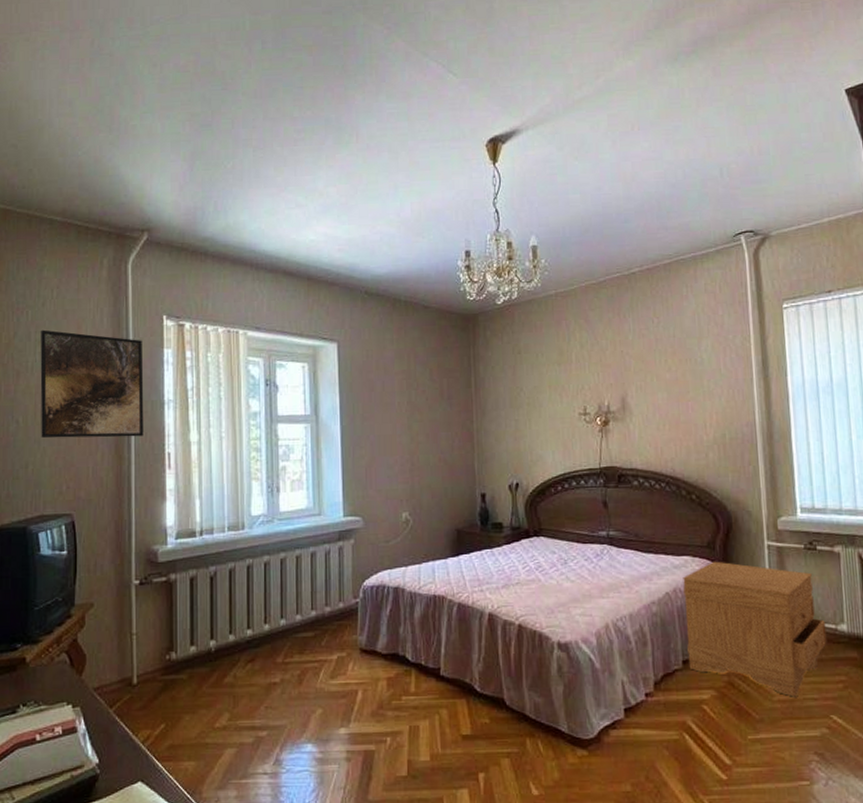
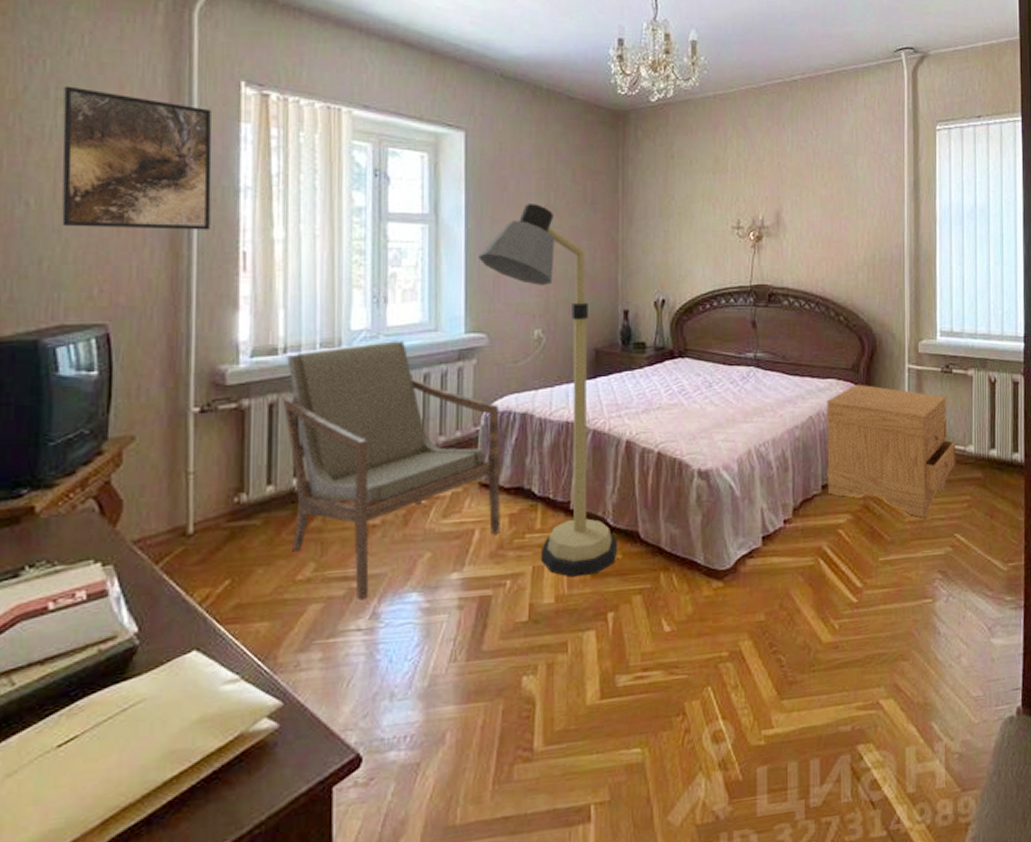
armchair: none [200,524,380,748] -> present [282,340,501,601]
floor lamp: none [352,402,486,738] -> present [479,204,618,577]

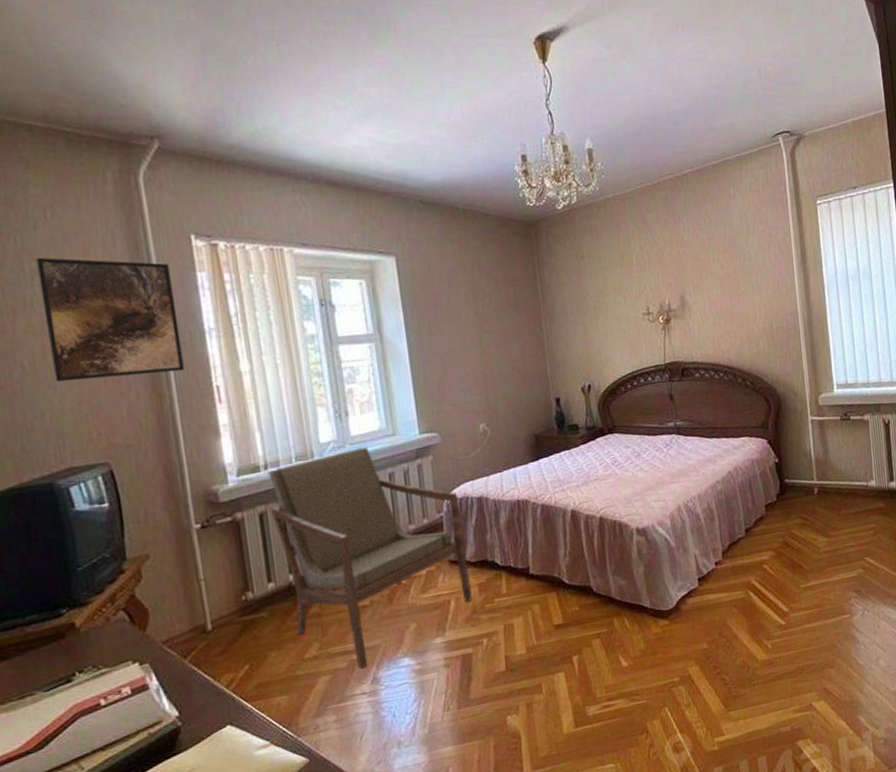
floor lamp: present [479,204,618,577] -> none [422,313,575,631]
nightstand: present [827,384,956,518] -> none [742,438,861,547]

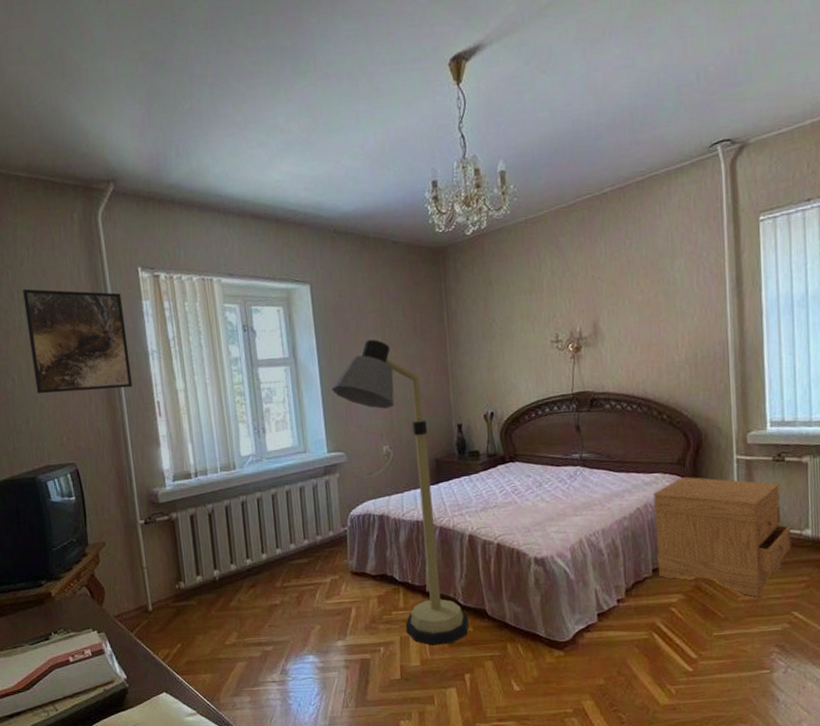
armchair: present [268,447,473,670] -> none [198,462,372,660]
floor lamp: none [422,313,575,631] -> present [332,339,470,646]
nightstand: none [742,438,861,547] -> present [653,476,792,597]

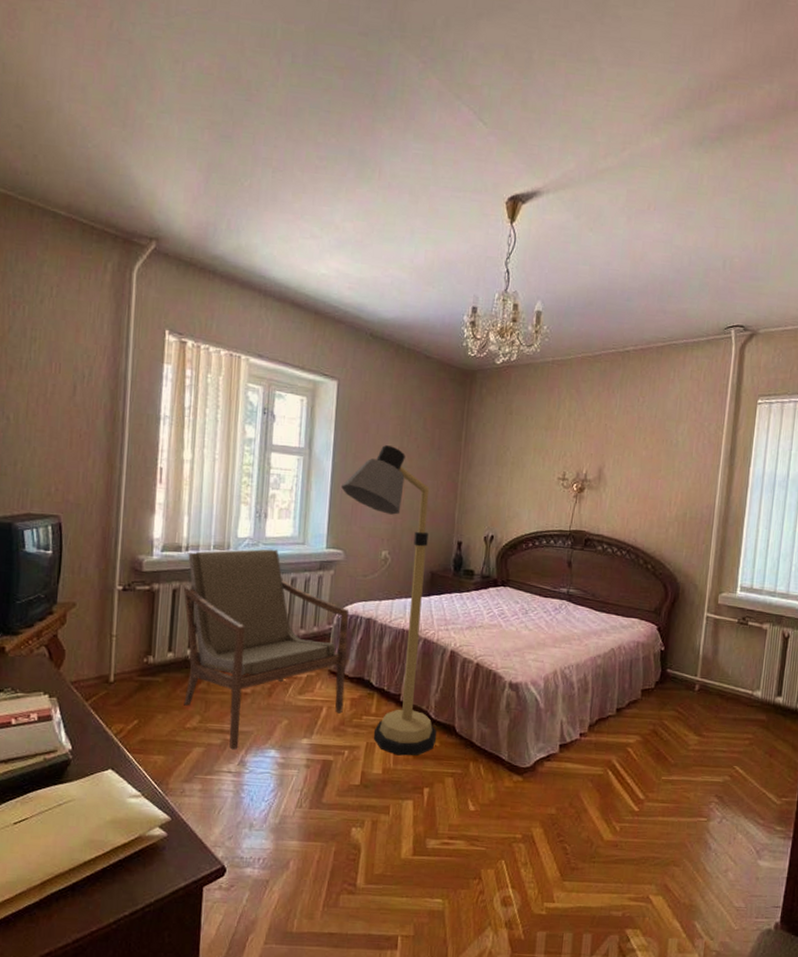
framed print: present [22,288,133,394] -> none [31,327,142,449]
armchair: none [198,462,372,660] -> present [183,548,350,750]
nightstand: present [653,476,792,597] -> none [622,625,744,748]

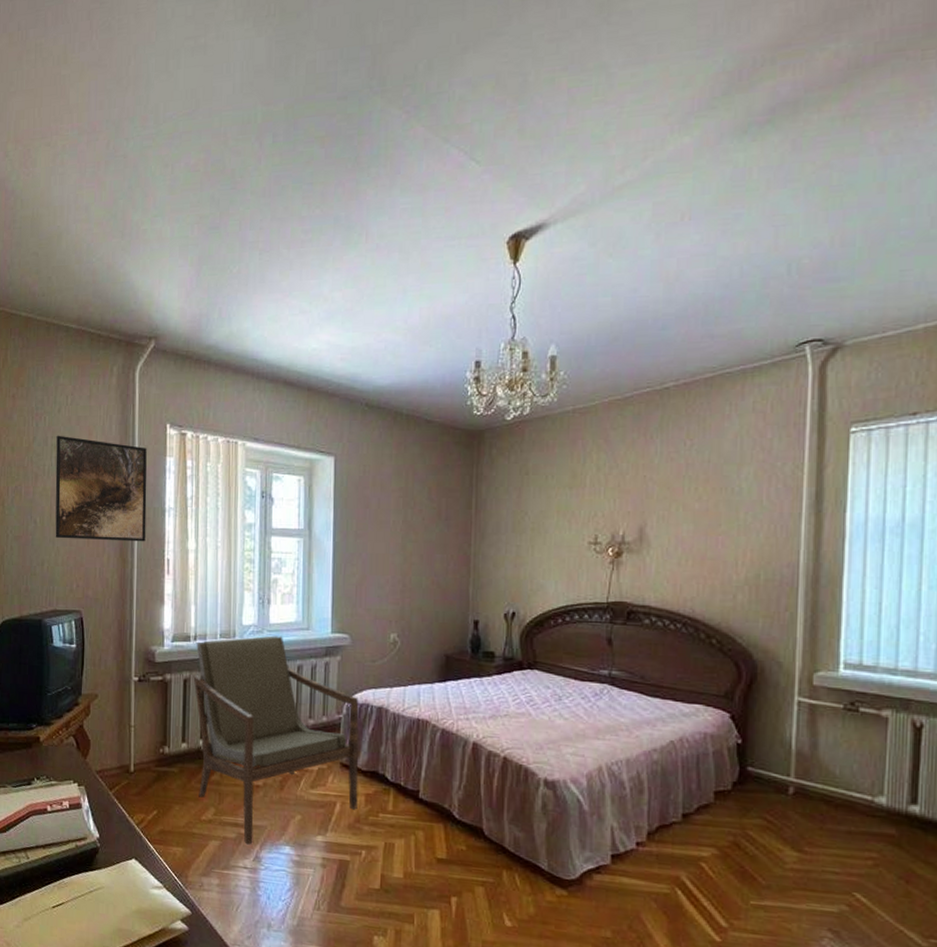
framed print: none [31,327,142,449] -> present [55,435,147,542]
floor lamp: present [341,445,438,756] -> none [344,520,463,860]

